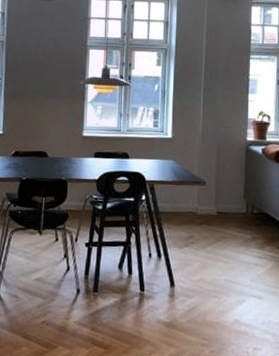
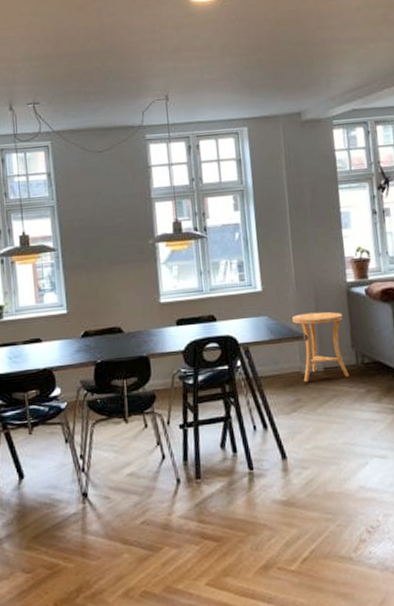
side table: none [195,162,239,223] -> present [292,311,349,382]

